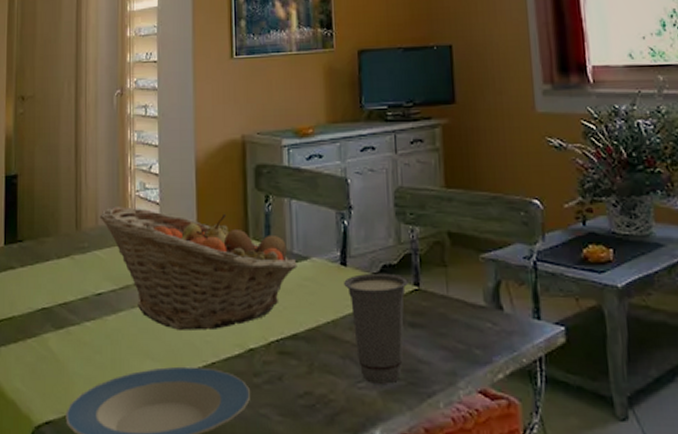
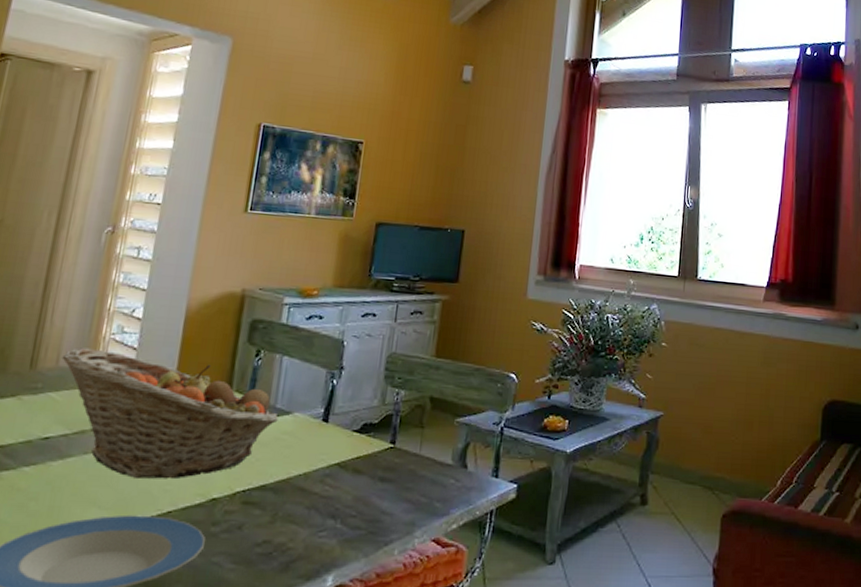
cup: present [344,273,409,384] -> none [322,430,386,533]

